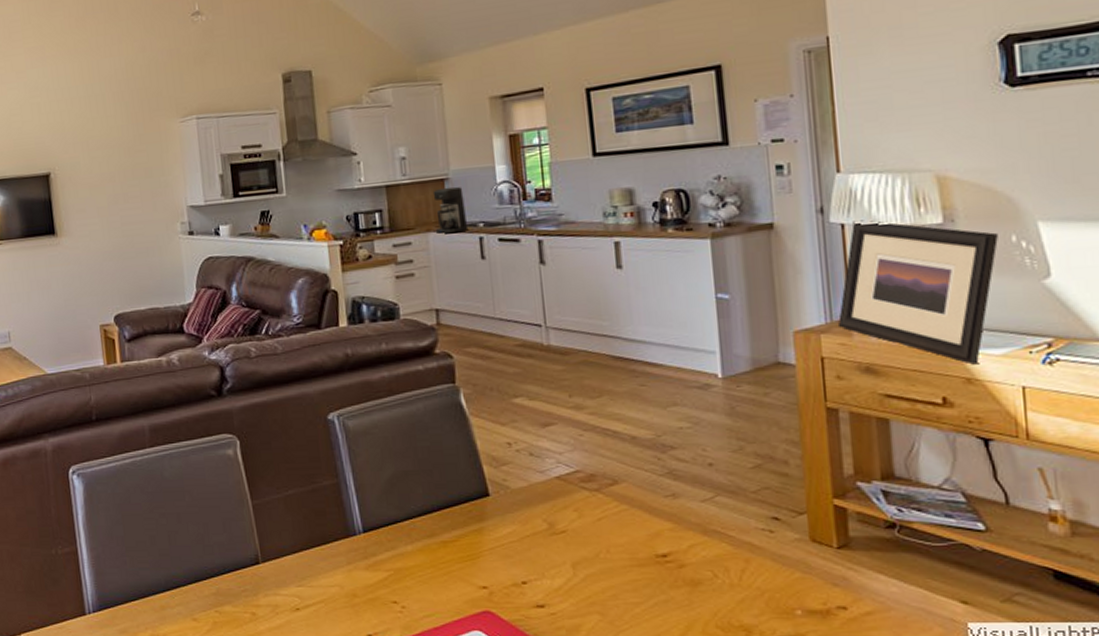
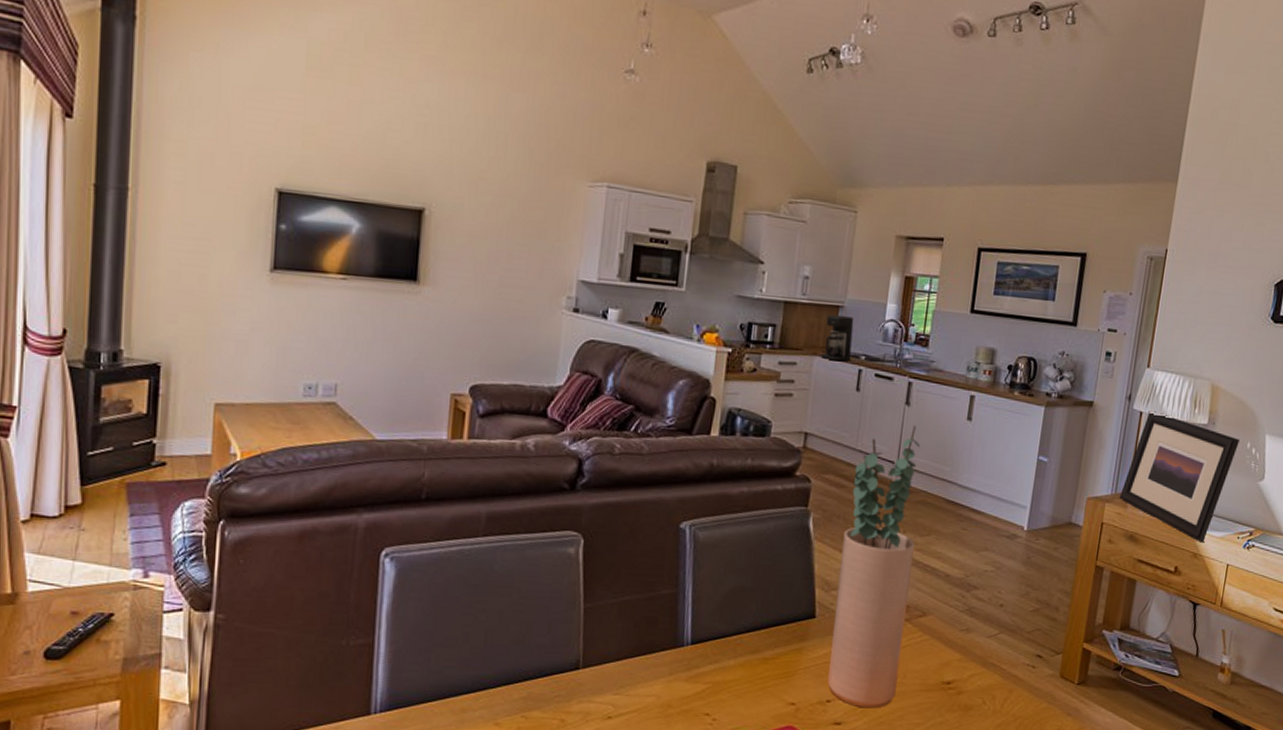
vase: none [498,284,602,589] -> present [827,426,920,709]

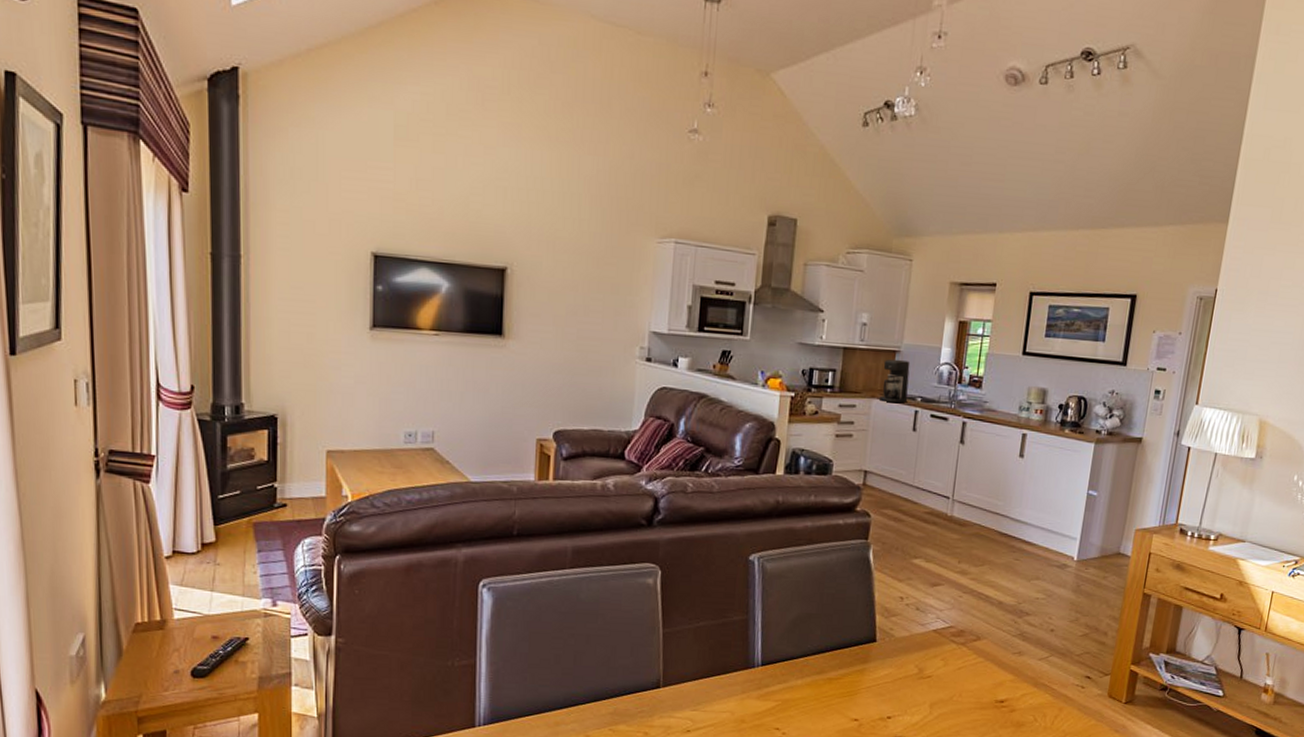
vase: present [827,426,920,709] -> none [887,463,974,725]
picture frame: present [1120,411,1241,543] -> none [1167,446,1288,571]

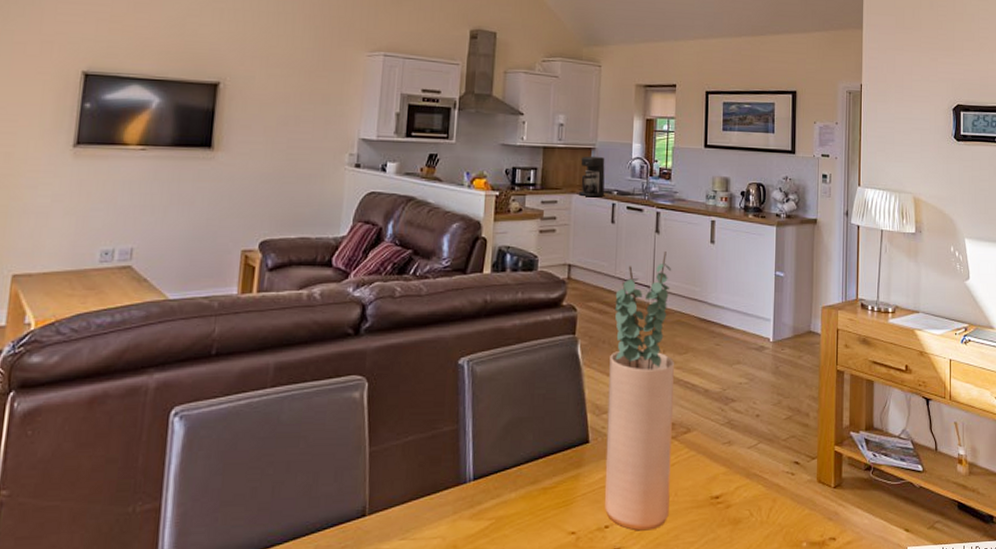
vase: none [887,463,974,725] -> present [604,252,674,531]

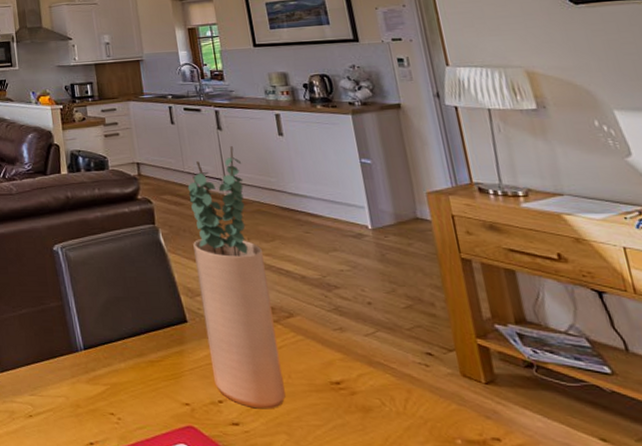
coffee maker: present [578,155,605,198] -> none [131,66,160,103]

